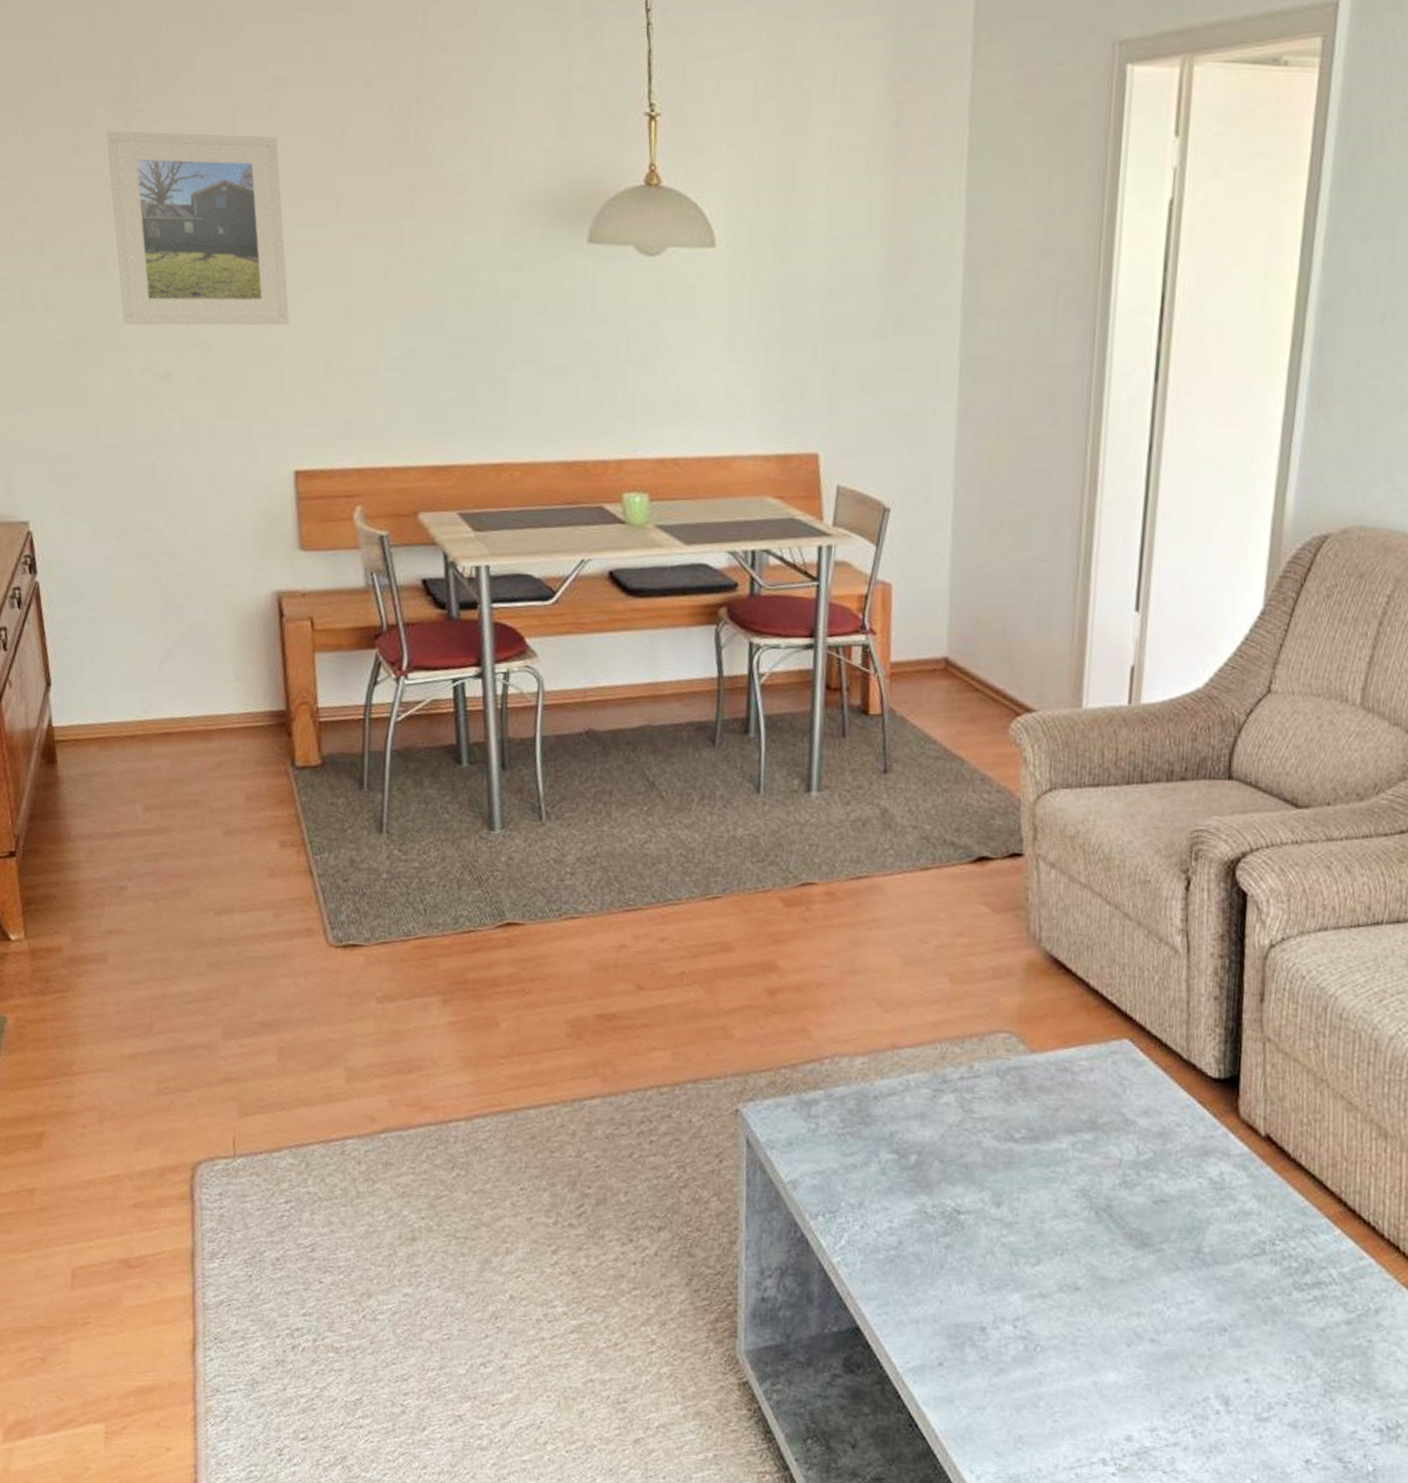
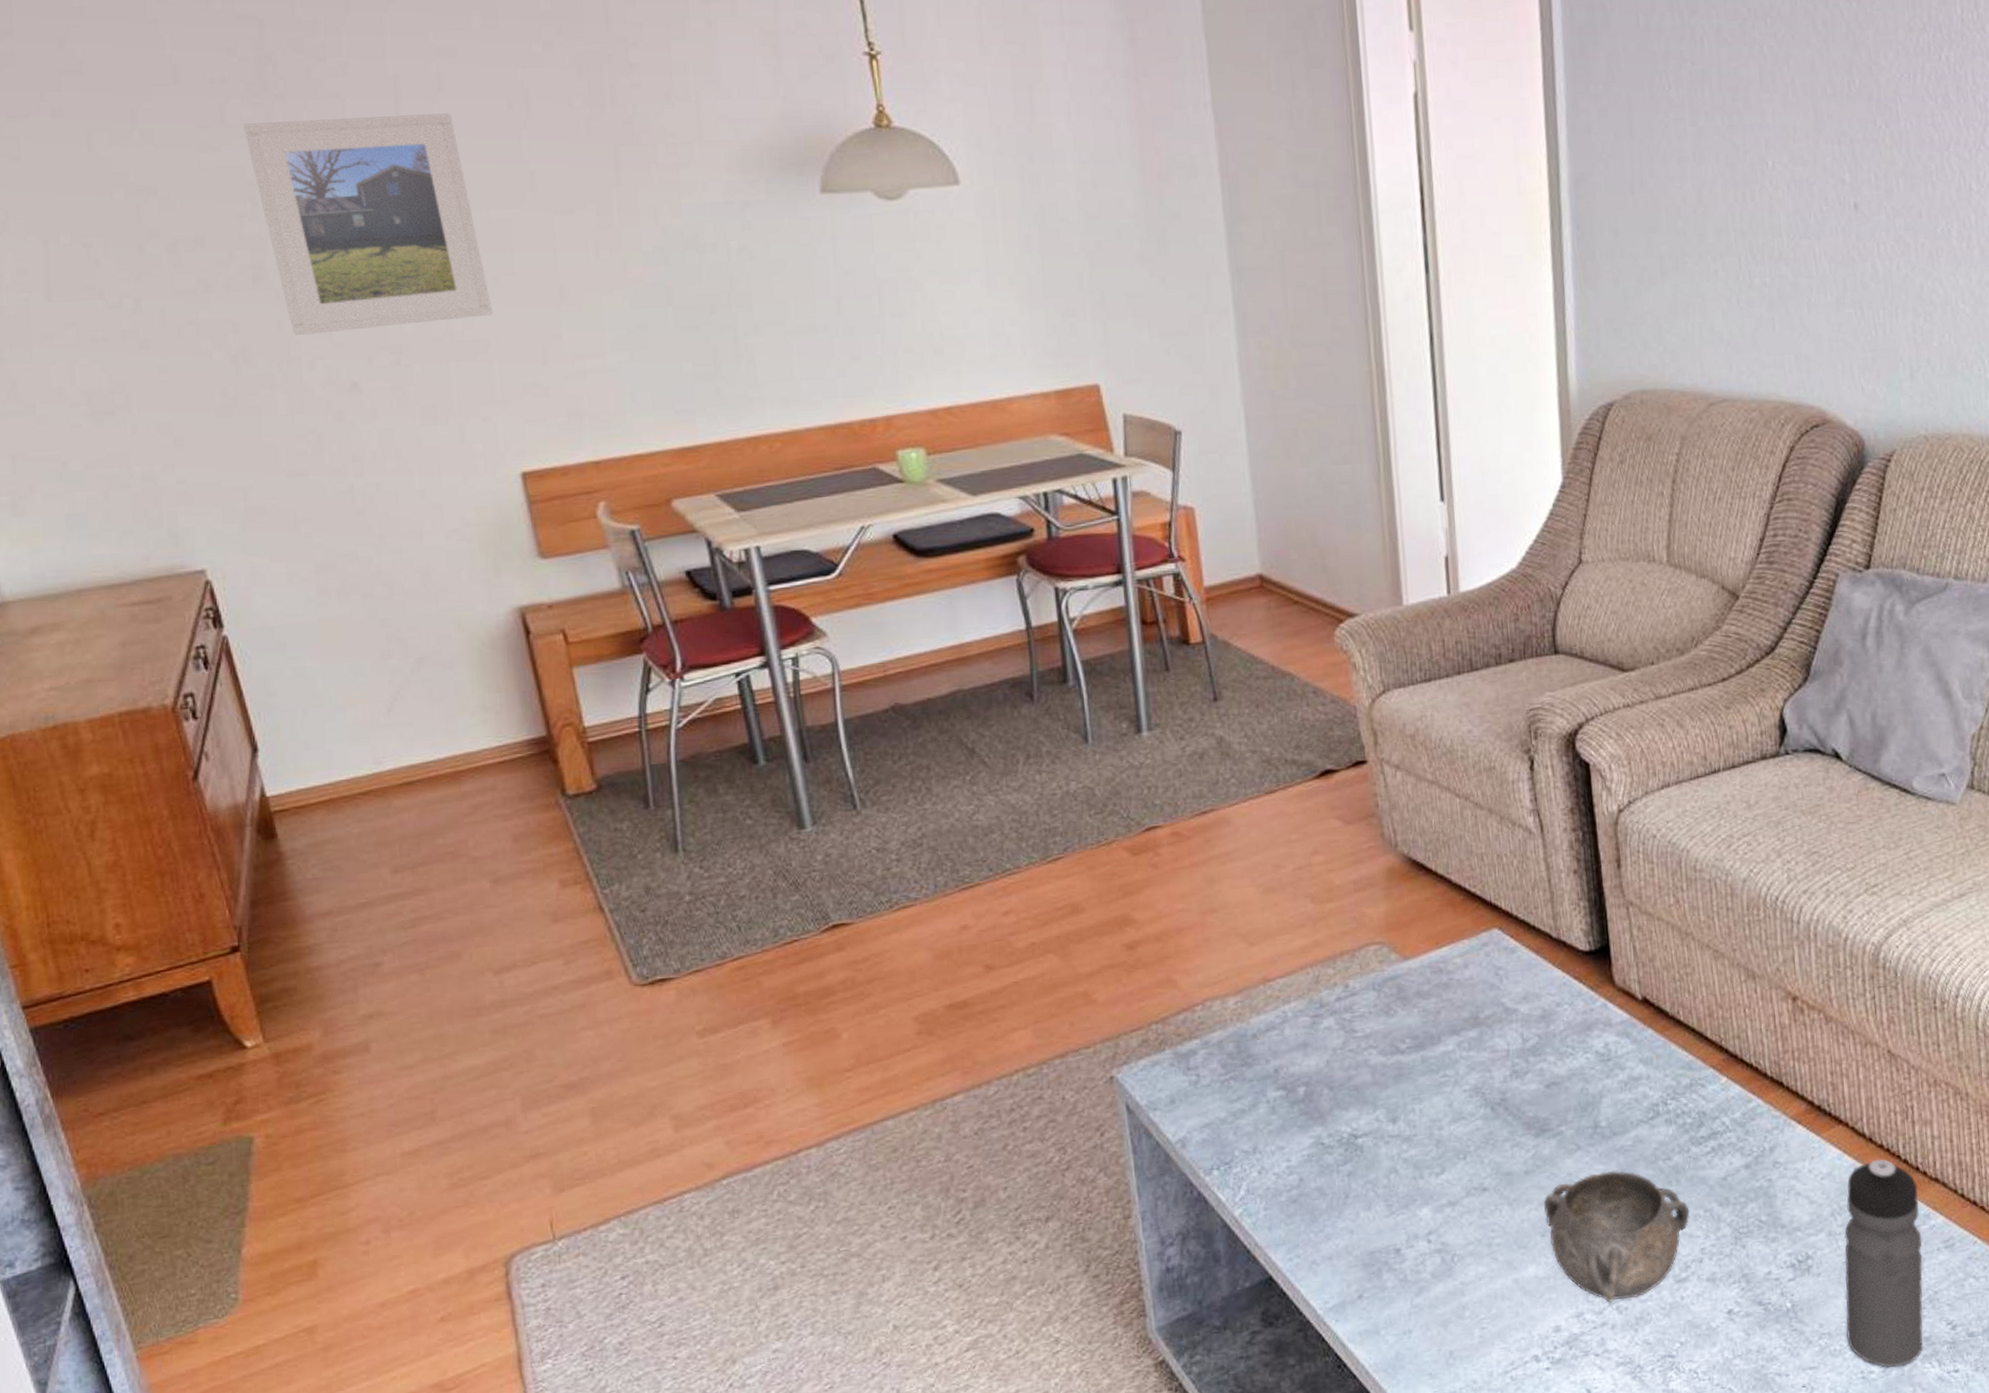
decorative bowl: none [1133,1296,1282,1427] -> present [1543,1170,1690,1304]

